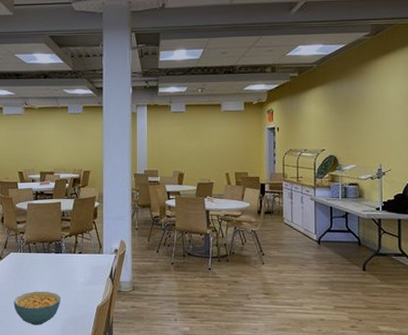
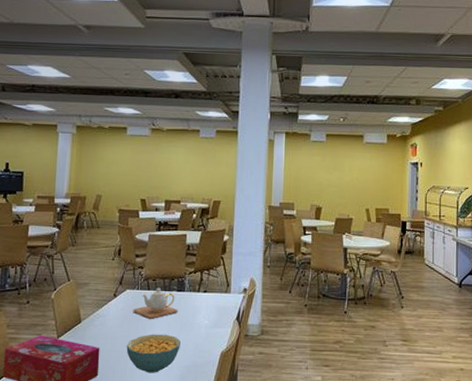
teapot: none [17,250,57,278] -> present [133,287,178,319]

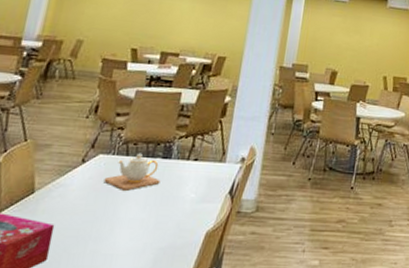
cereal bowl: present [126,334,180,373] -> none [88,208,159,257]

